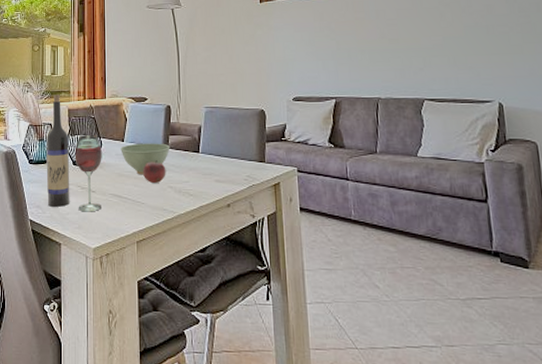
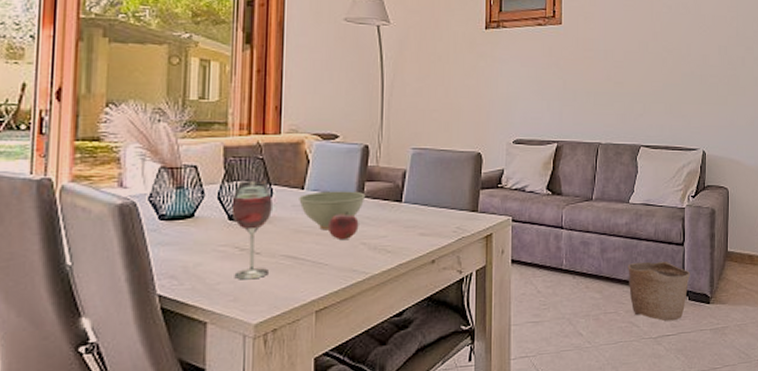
wine bottle: present [46,94,70,207] -> none [186,126,224,276]
basket: none [423,217,499,284] -> present [628,261,690,322]

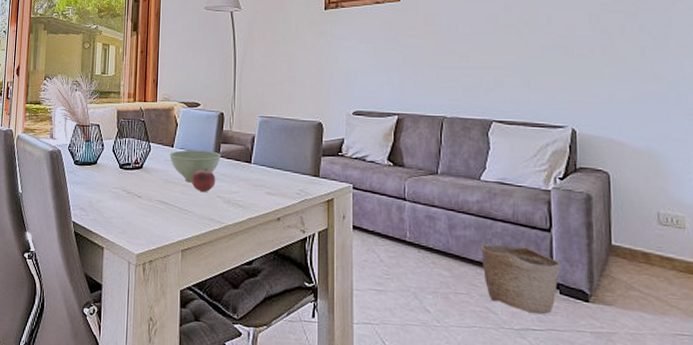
wineglass: present [231,181,272,280] -> none [121,138,150,218]

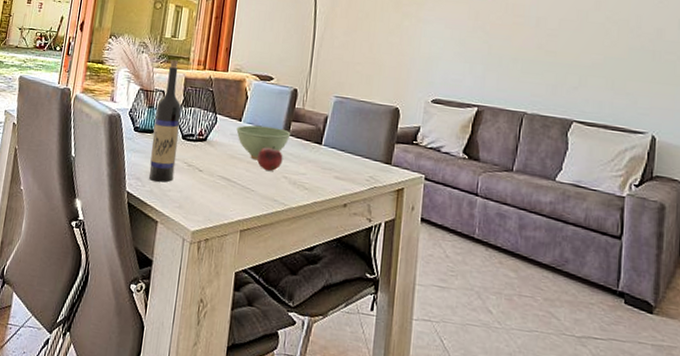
wine bottle: none [91,95,117,210] -> present [148,59,182,183]
basket: present [481,244,560,315] -> none [549,247,628,324]

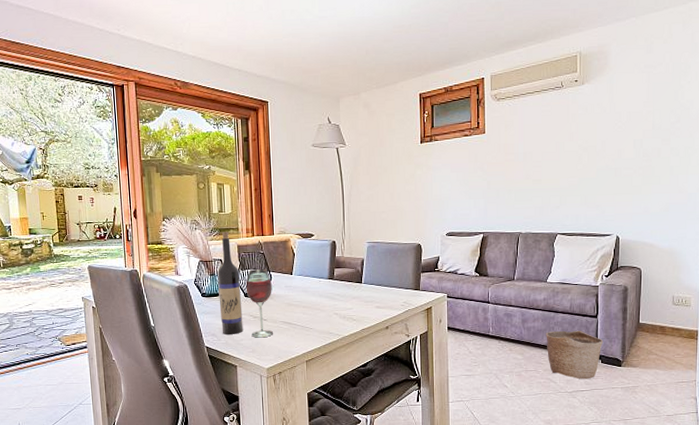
wineglass: none [181,108,216,193] -> present [245,269,273,338]
bowl: present [236,125,291,160] -> none [289,275,336,304]
fruit: present [256,146,283,172] -> none [310,291,332,311]
basket: none [549,247,628,324] -> present [546,330,603,380]

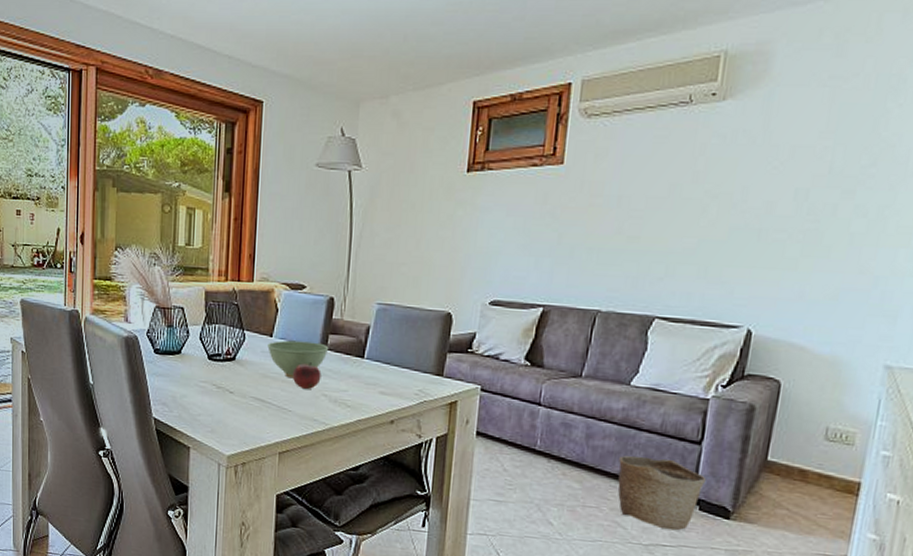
wine bottle: present [217,231,243,335] -> none [175,271,205,407]
wineglass: present [245,269,273,338] -> none [210,325,245,416]
bowl: none [289,275,336,304] -> present [267,340,329,379]
fruit: none [310,291,332,311] -> present [292,362,321,390]

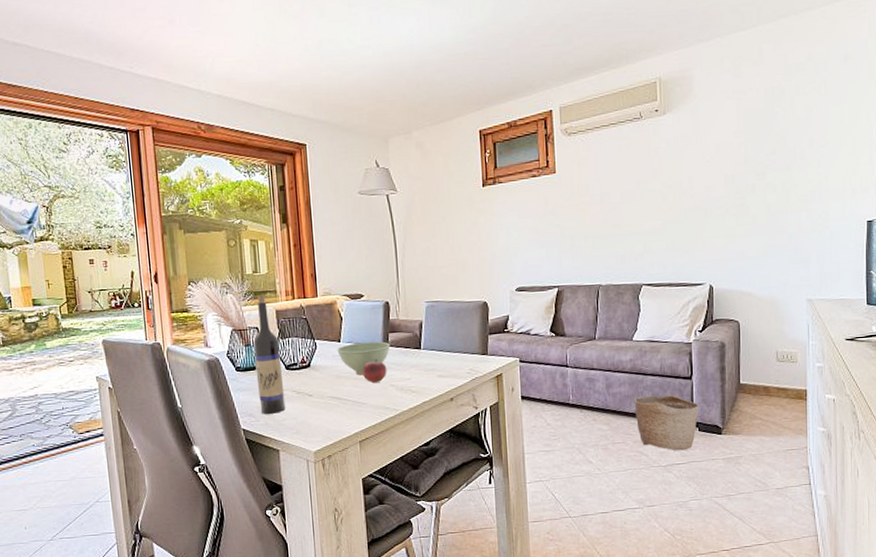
wine bottle: none [175,271,205,407] -> present [253,295,286,414]

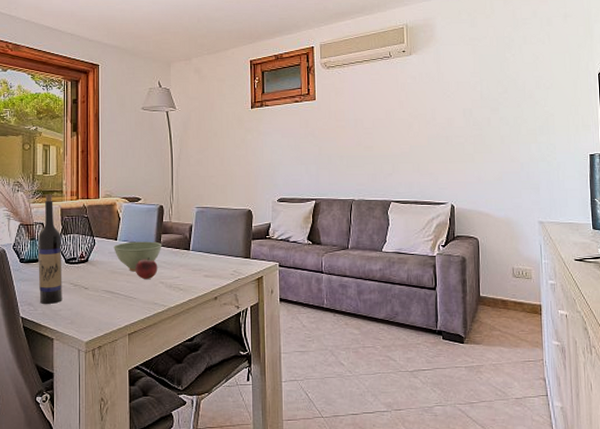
basket: present [634,395,699,451] -> none [383,303,443,357]

